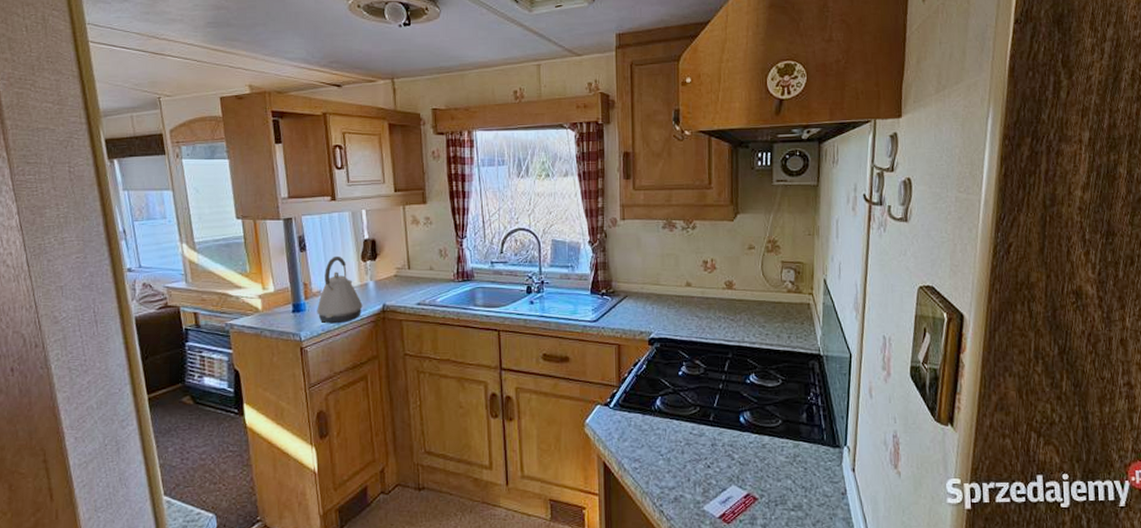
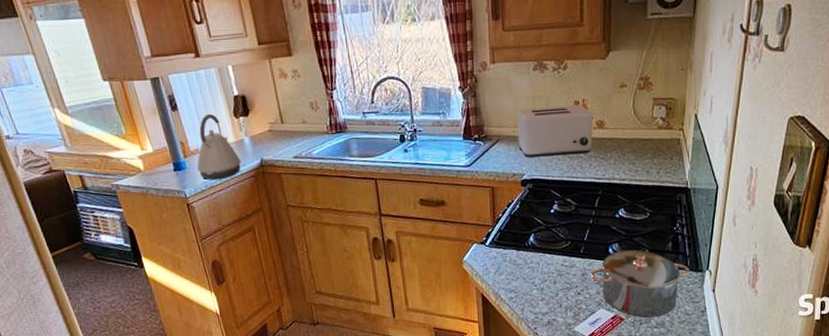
toaster: none [645,264,722,317] -> present [517,104,593,159]
cooking pot: none [720,419,828,498] -> present [590,249,690,318]

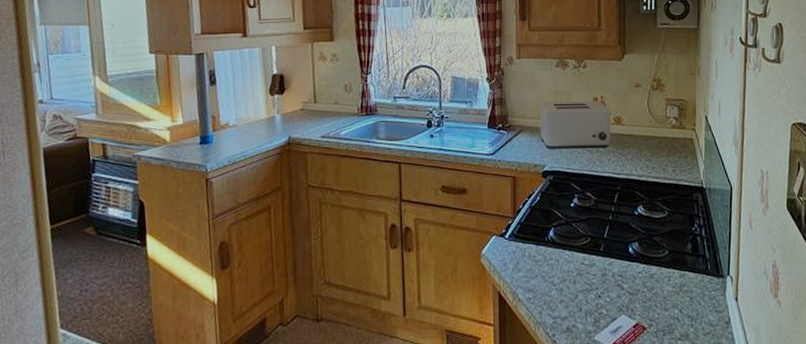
kettle: present [197,113,242,181] -> none [224,89,269,156]
cooking pot: present [590,249,690,318] -> none [610,250,712,327]

